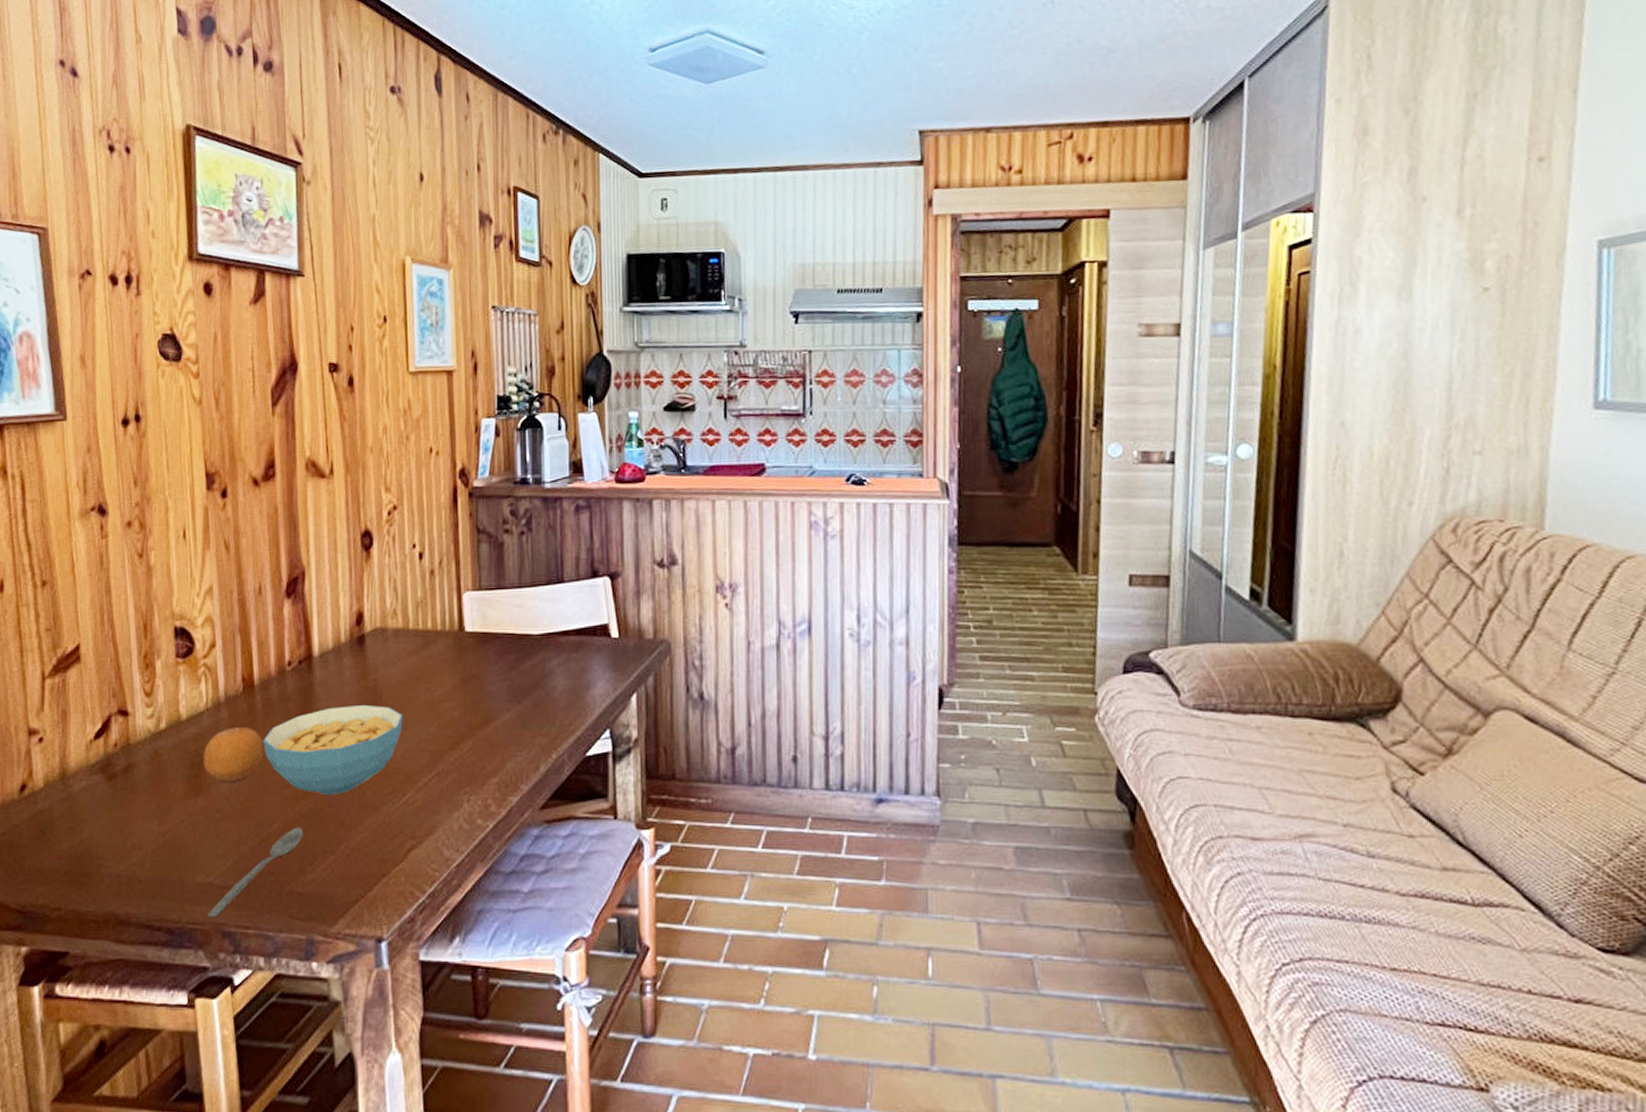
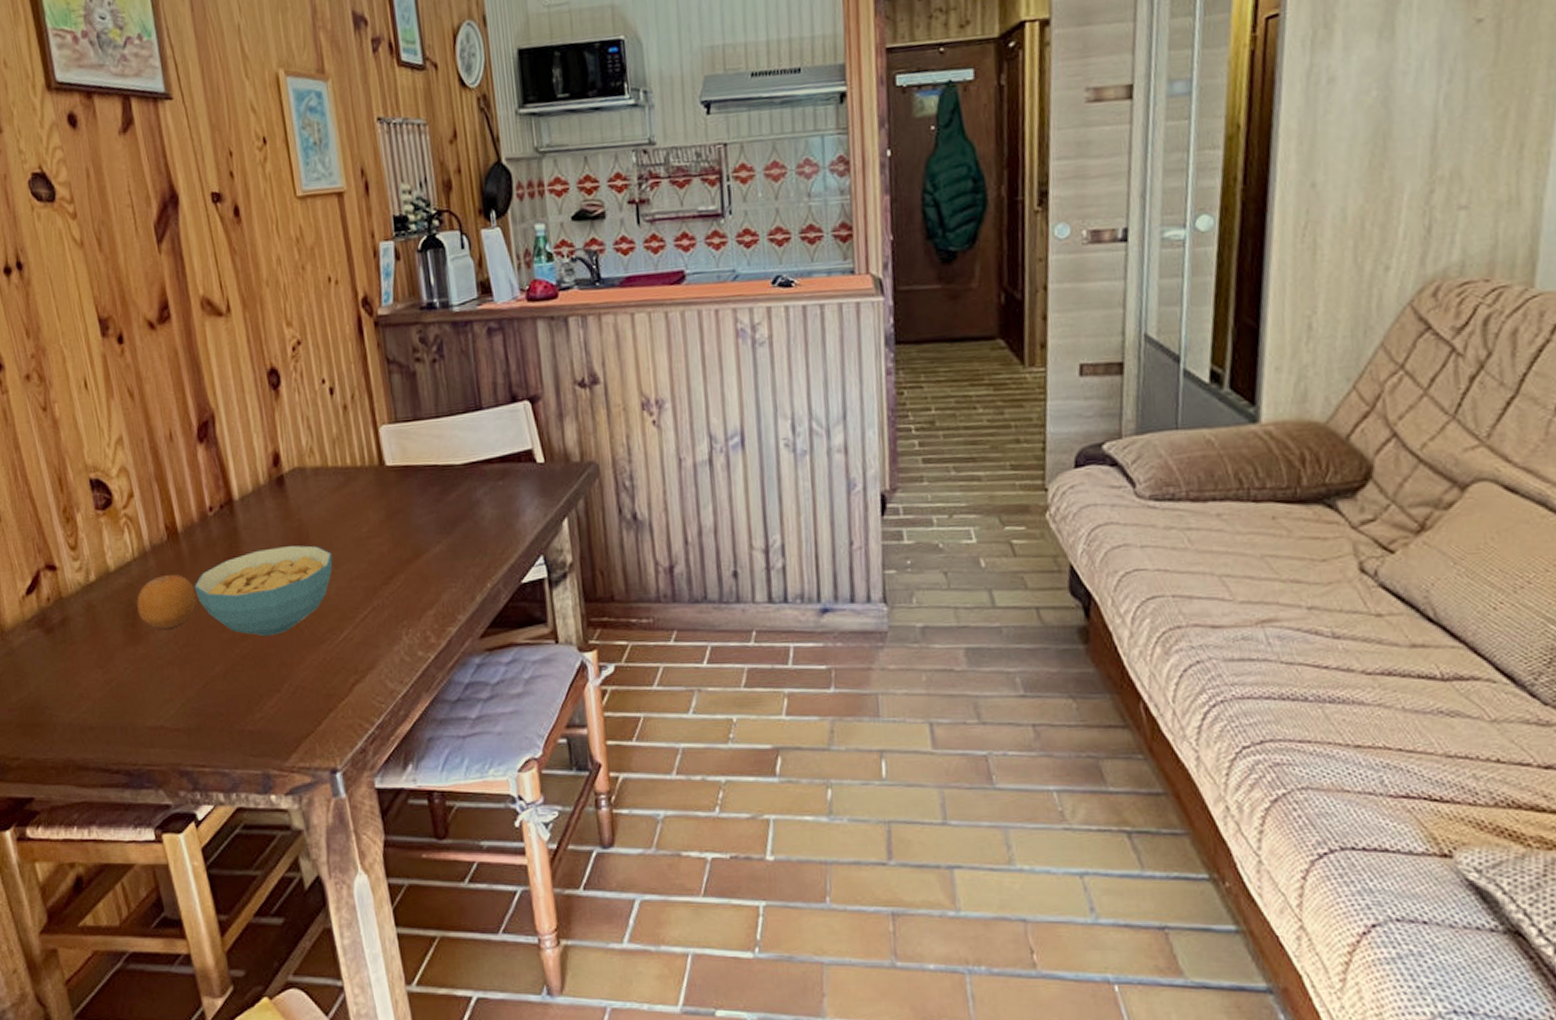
spoon: present [208,827,303,919] -> none [163,668,247,760]

